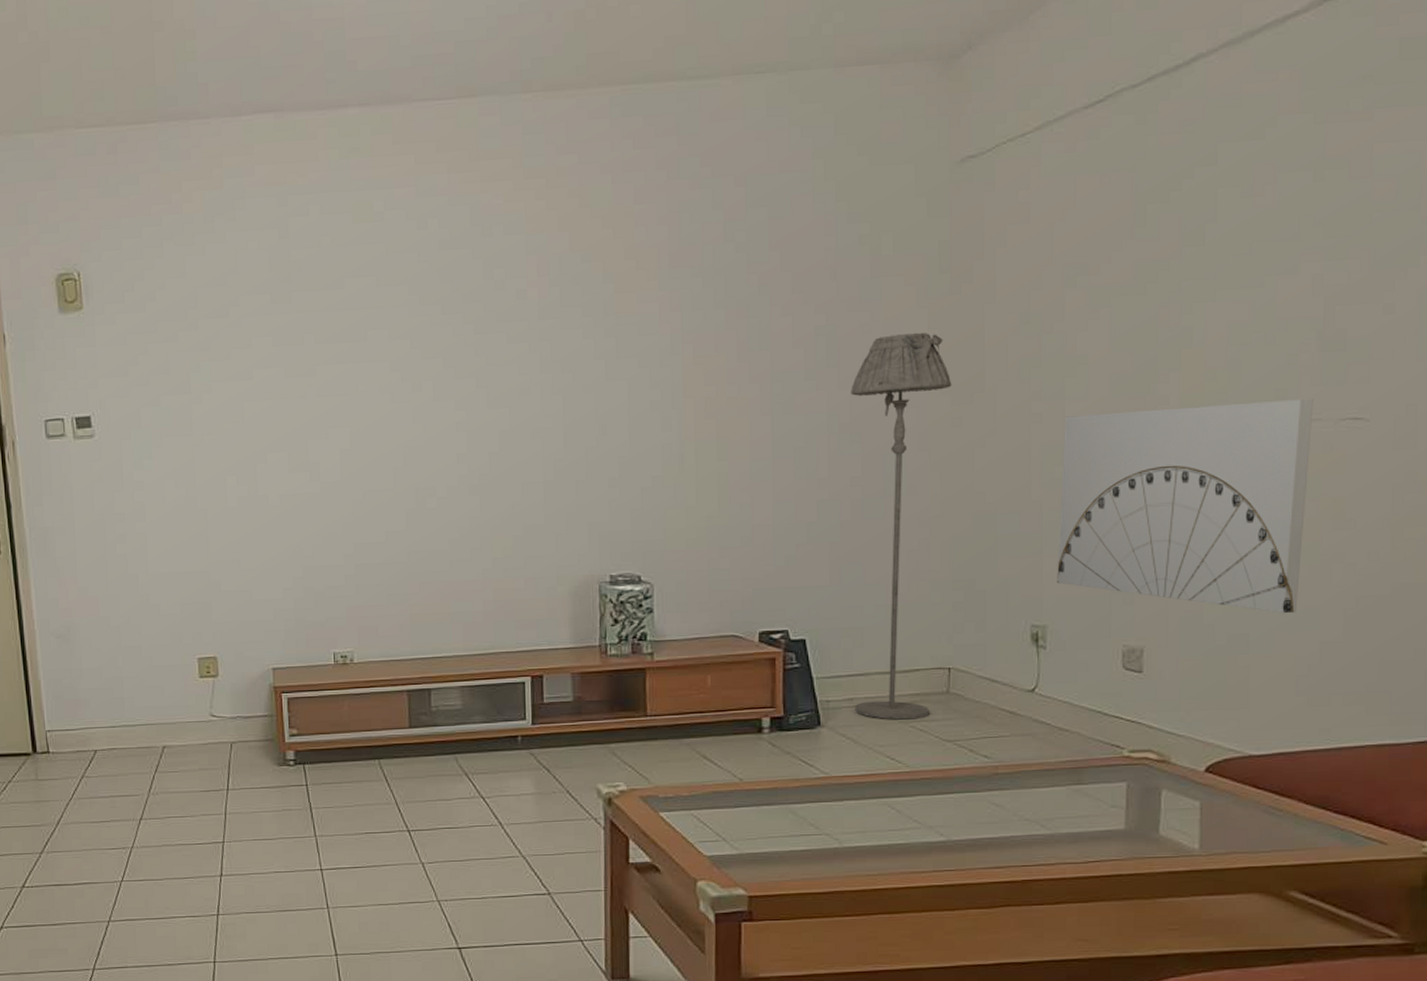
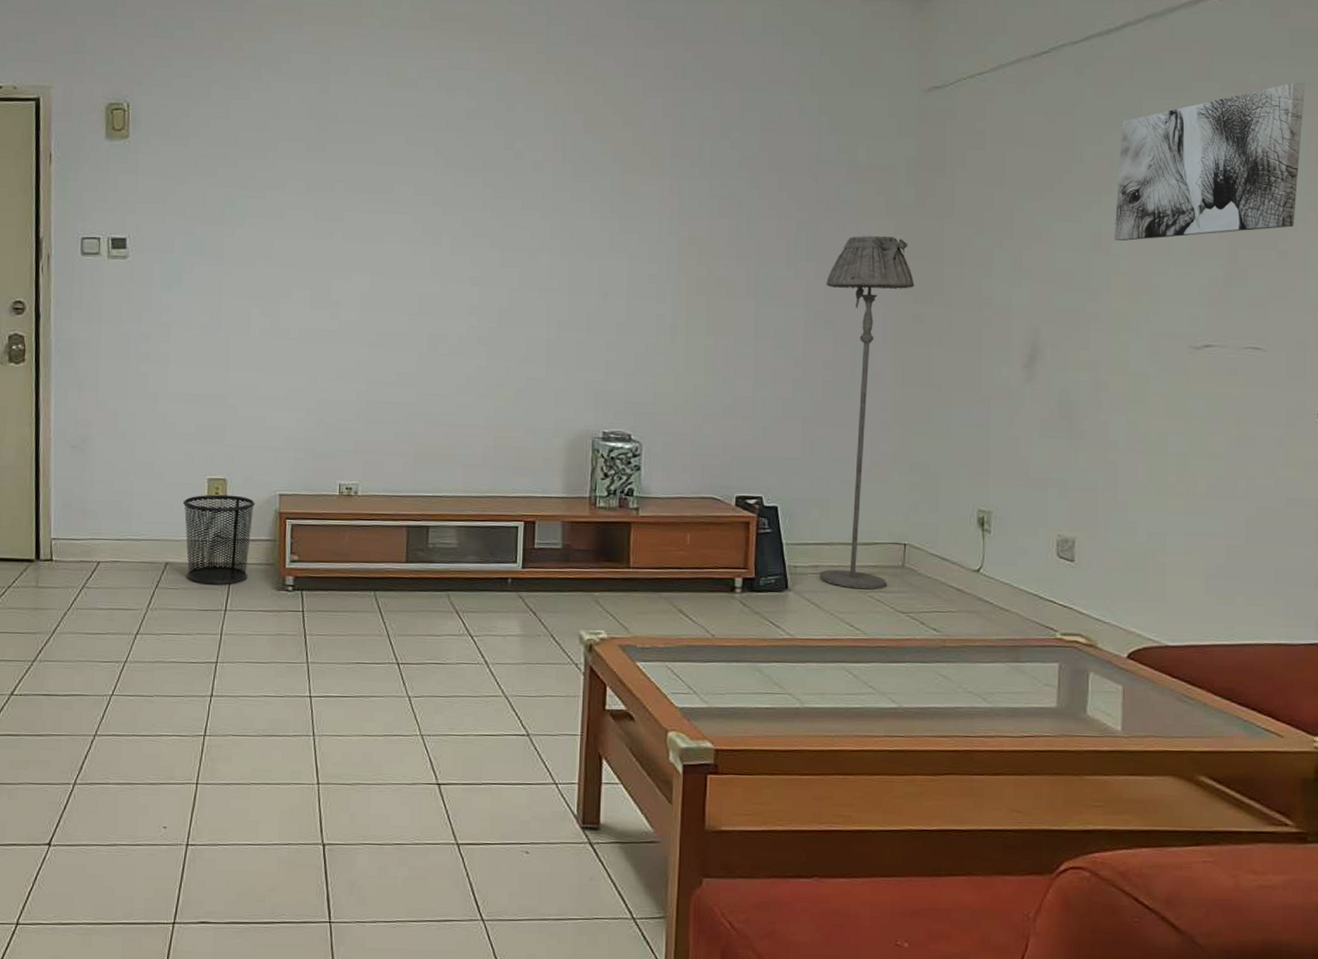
waste bin: none [174,673,249,765] -> present [182,494,256,585]
wall art: present [1057,398,1313,614] -> none [1001,323,1220,518]
wall art: none [1184,102,1418,311] -> present [1113,82,1305,241]

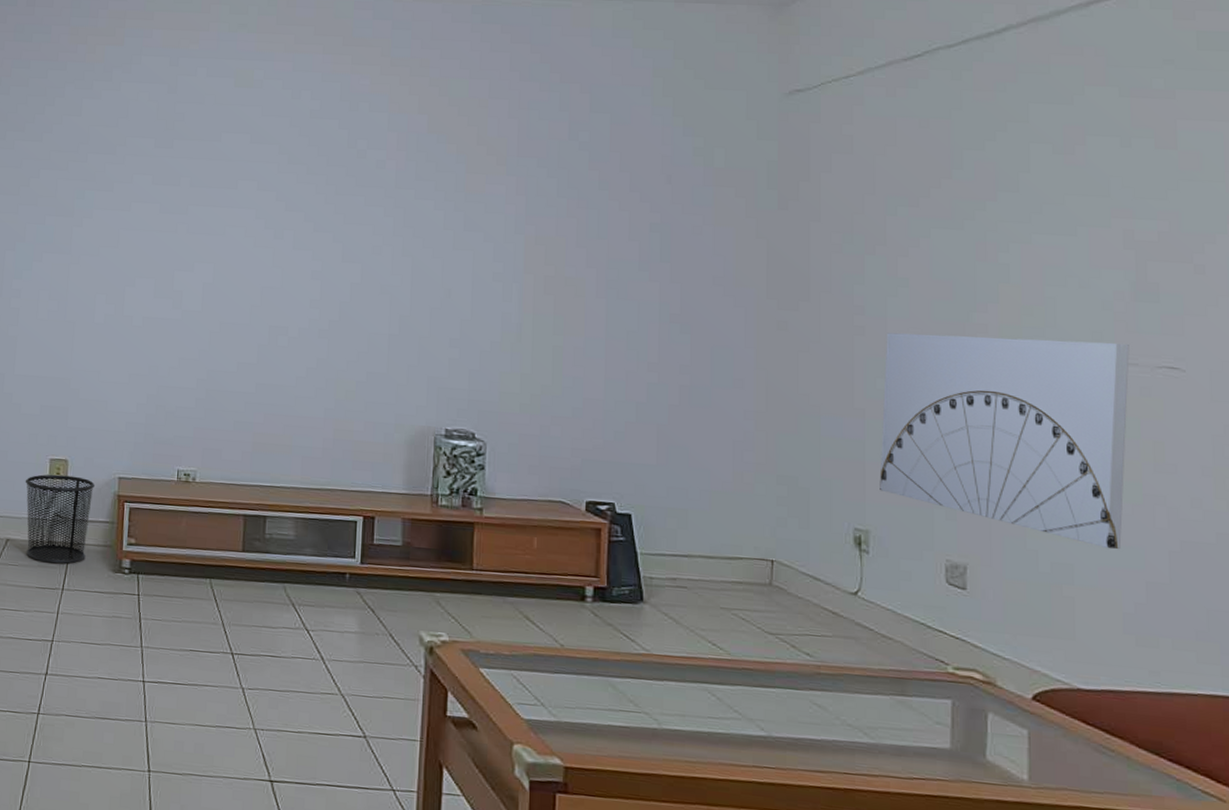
floor lamp: present [819,235,915,590] -> none [677,239,779,608]
wall art: none [1001,323,1220,518] -> present [880,333,1130,550]
wall art: present [1113,82,1305,241] -> none [1001,87,1218,250]

